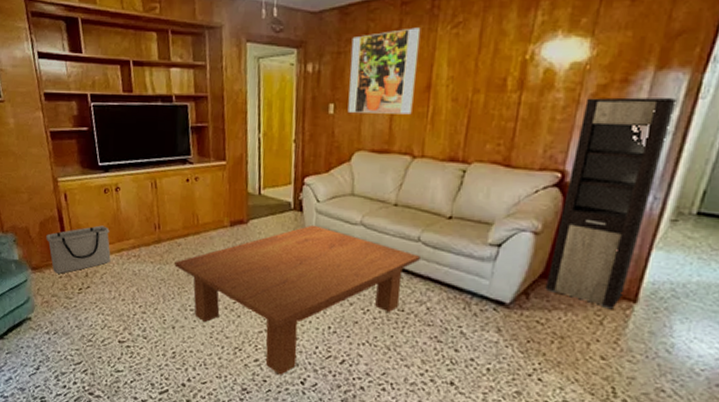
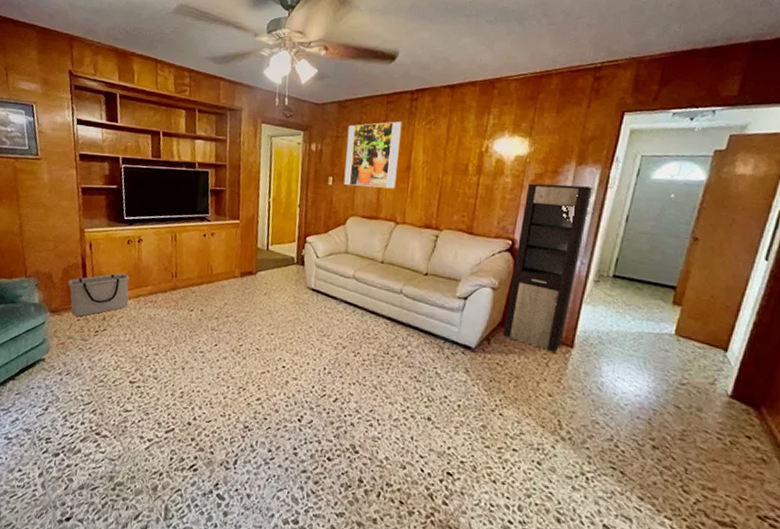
coffee table: present [174,224,420,376] -> none [188,277,402,413]

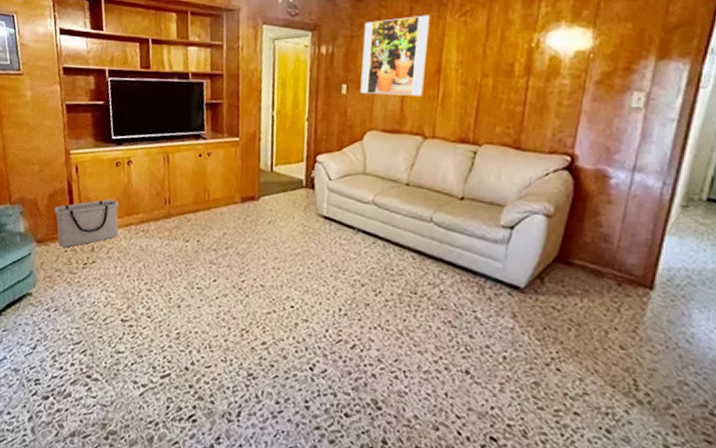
cabinet: present [502,183,592,354] -> none [560,84,678,297]

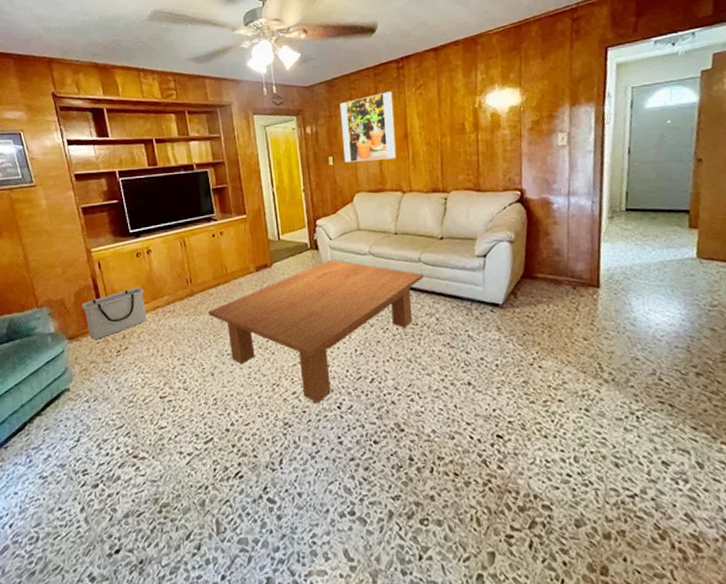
coffee table: none [183,202,433,360] -> present [208,260,424,404]

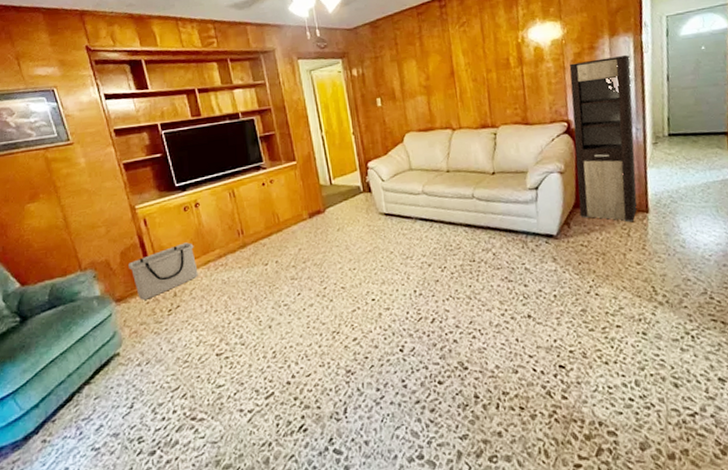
coffee table: present [208,260,424,404] -> none [262,201,478,348]
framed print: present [339,91,396,162] -> none [384,30,444,103]
cabinet: none [526,125,591,297] -> present [569,54,637,223]

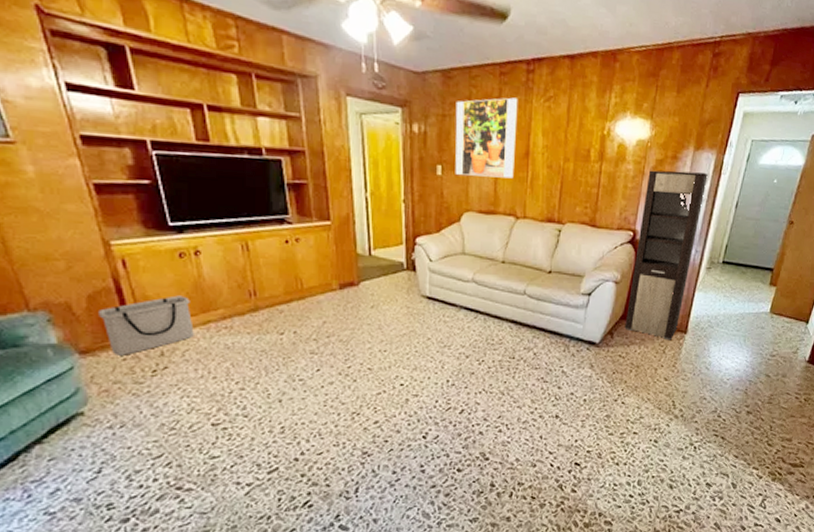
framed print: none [384,30,444,103] -> present [455,97,518,179]

